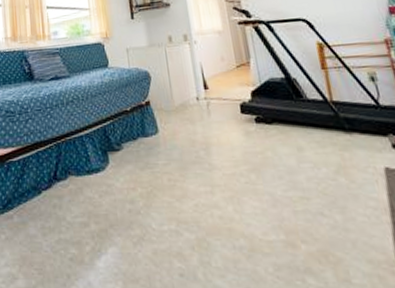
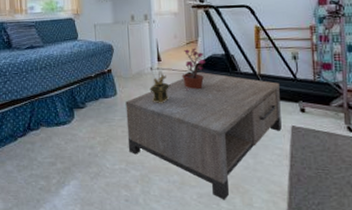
coffee table: none [170,101,372,274] -> present [125,72,282,200]
decorative box: none [197,103,223,142] -> present [149,72,171,103]
potted plant: none [234,71,263,124] -> present [182,47,205,90]

